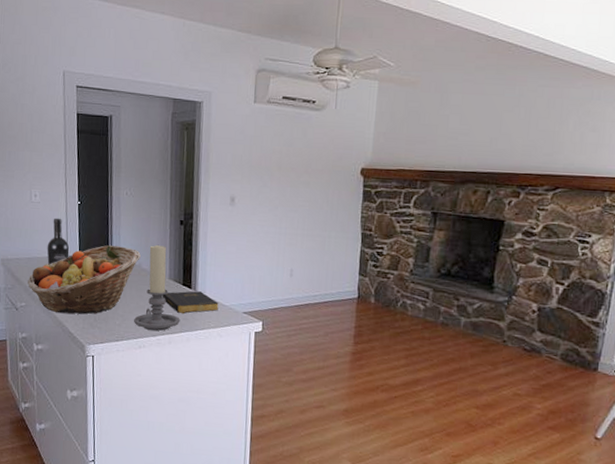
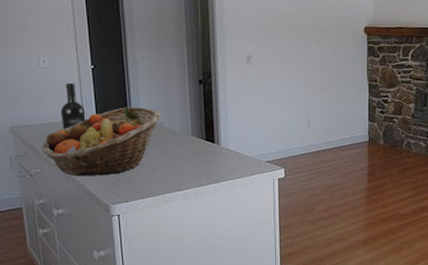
candle holder: present [134,244,180,331] -> none [159,103,206,186]
book: present [162,291,219,313] -> none [185,145,242,167]

